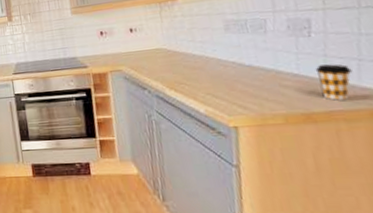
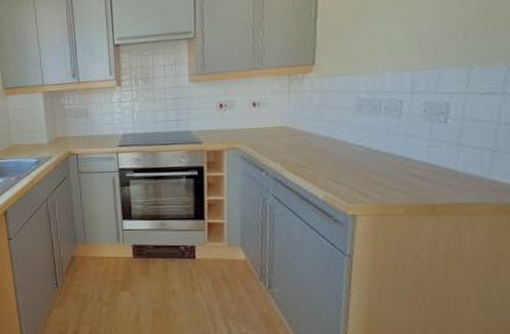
coffee cup: present [315,64,353,101] -> none [445,154,484,193]

